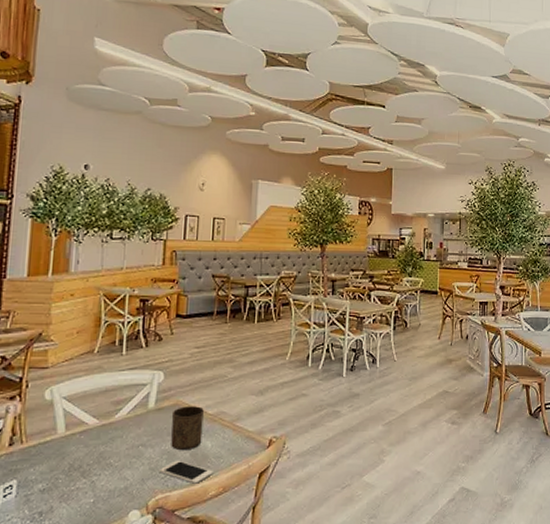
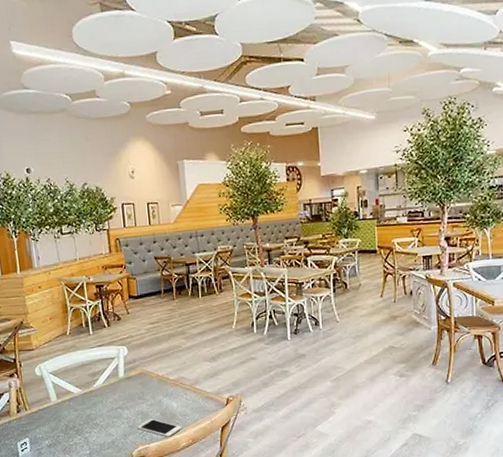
cup: present [171,406,204,451] -> none [139,373,169,411]

